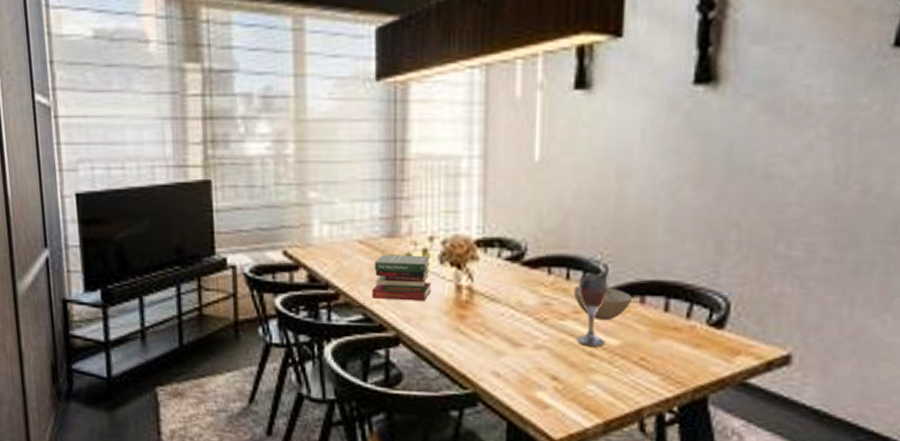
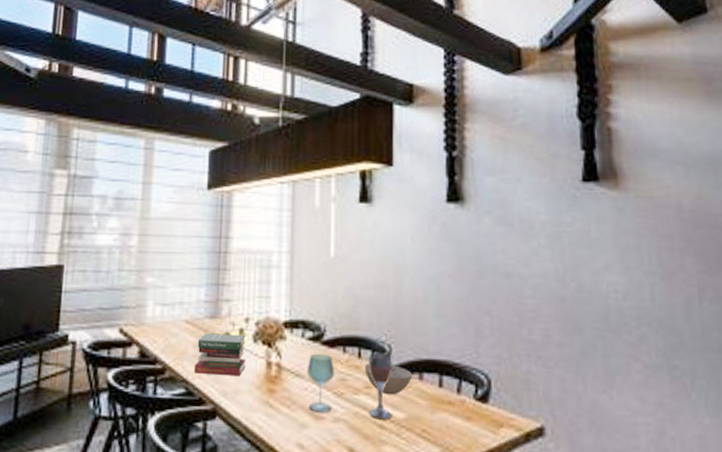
wine glass: none [503,275,538,340] -> present [306,353,335,413]

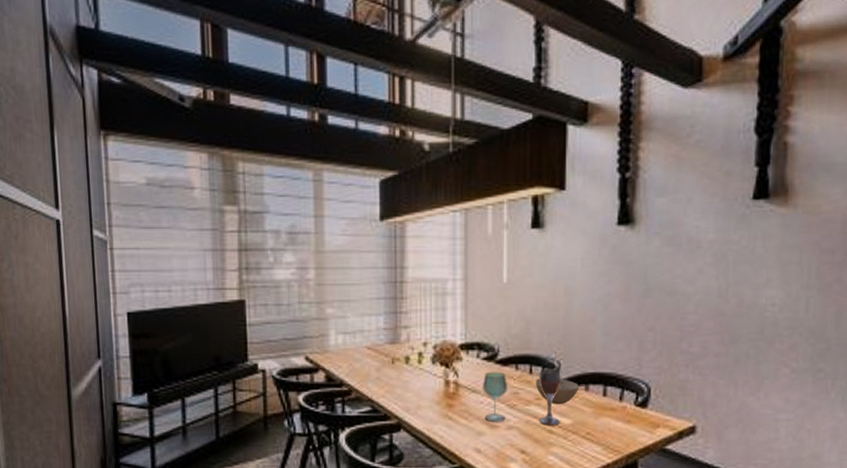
books: present [194,333,246,377] -> none [378,357,426,395]

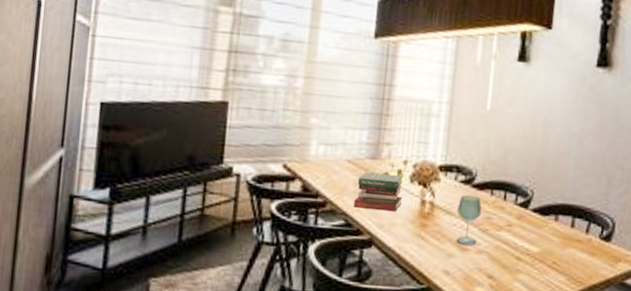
books: none [378,357,426,395] -> present [354,172,403,212]
bowl: present [535,379,580,405] -> none [508,205,550,233]
cup: present [538,369,561,426] -> none [508,196,533,253]

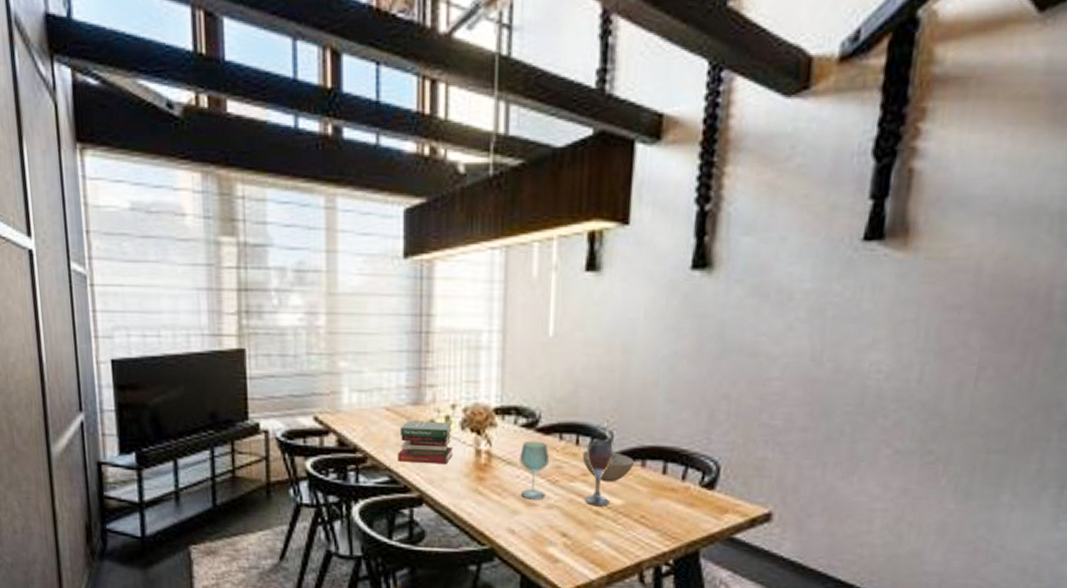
cup: none [508,196,533,253] -> present [584,440,613,506]
bowl: none [508,205,550,233] -> present [582,451,635,483]

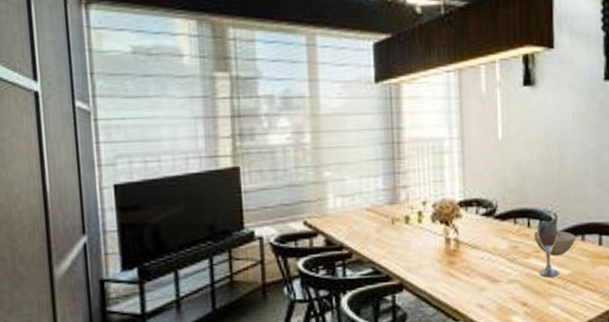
books: present [398,420,454,465] -> none [379,216,427,254]
wine glass: present [518,440,550,500] -> none [482,226,508,277]

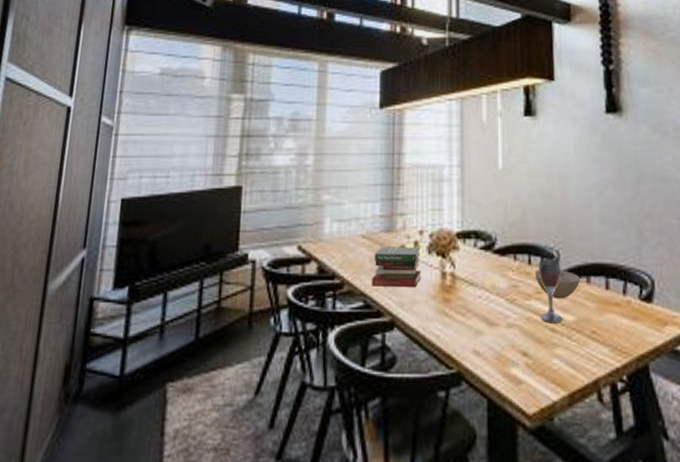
books: none [379,216,427,254] -> present [372,247,422,288]

